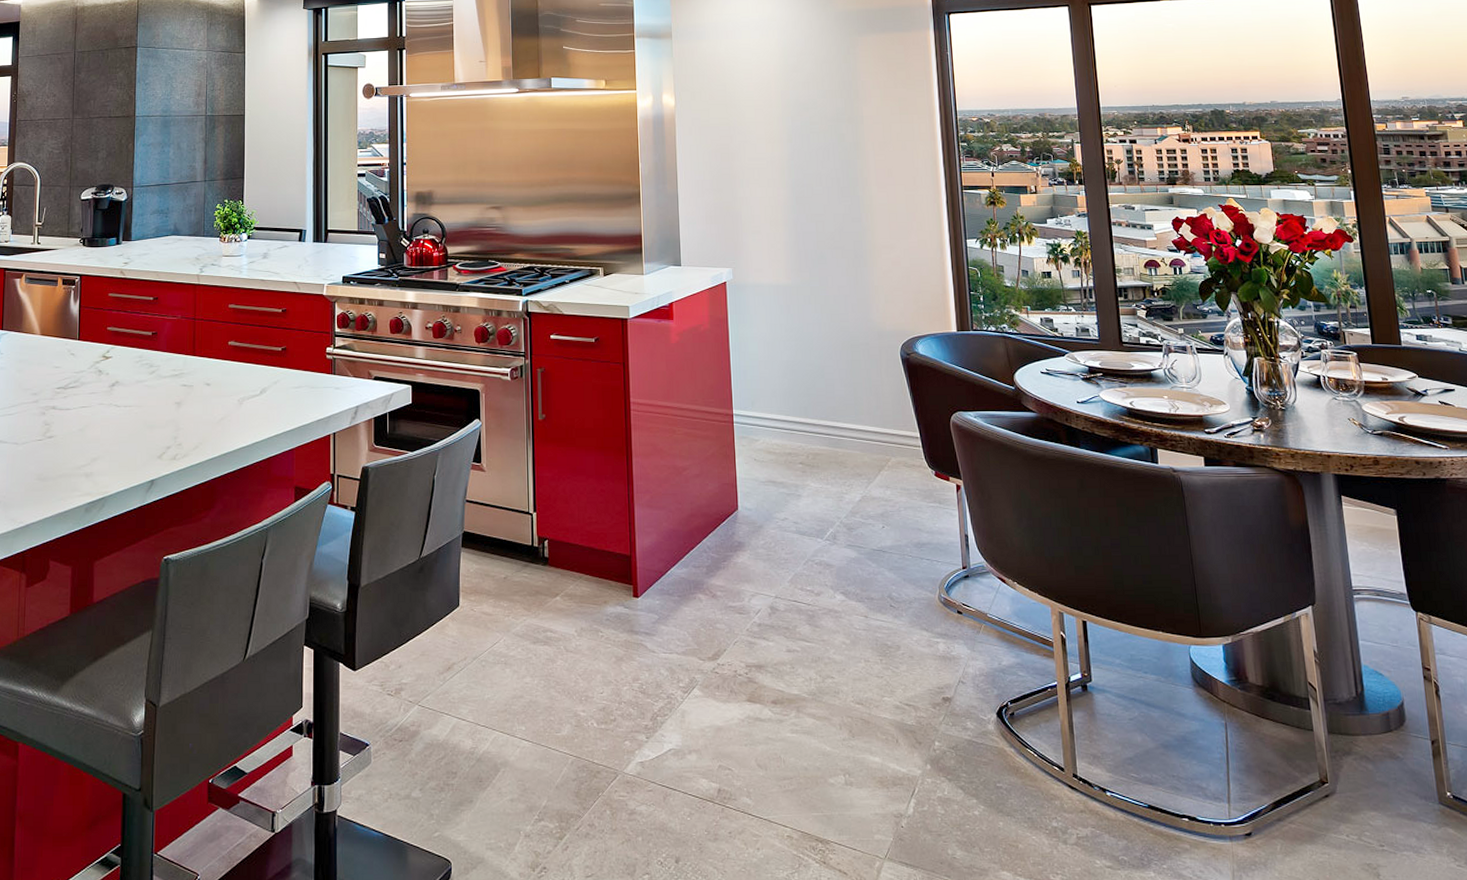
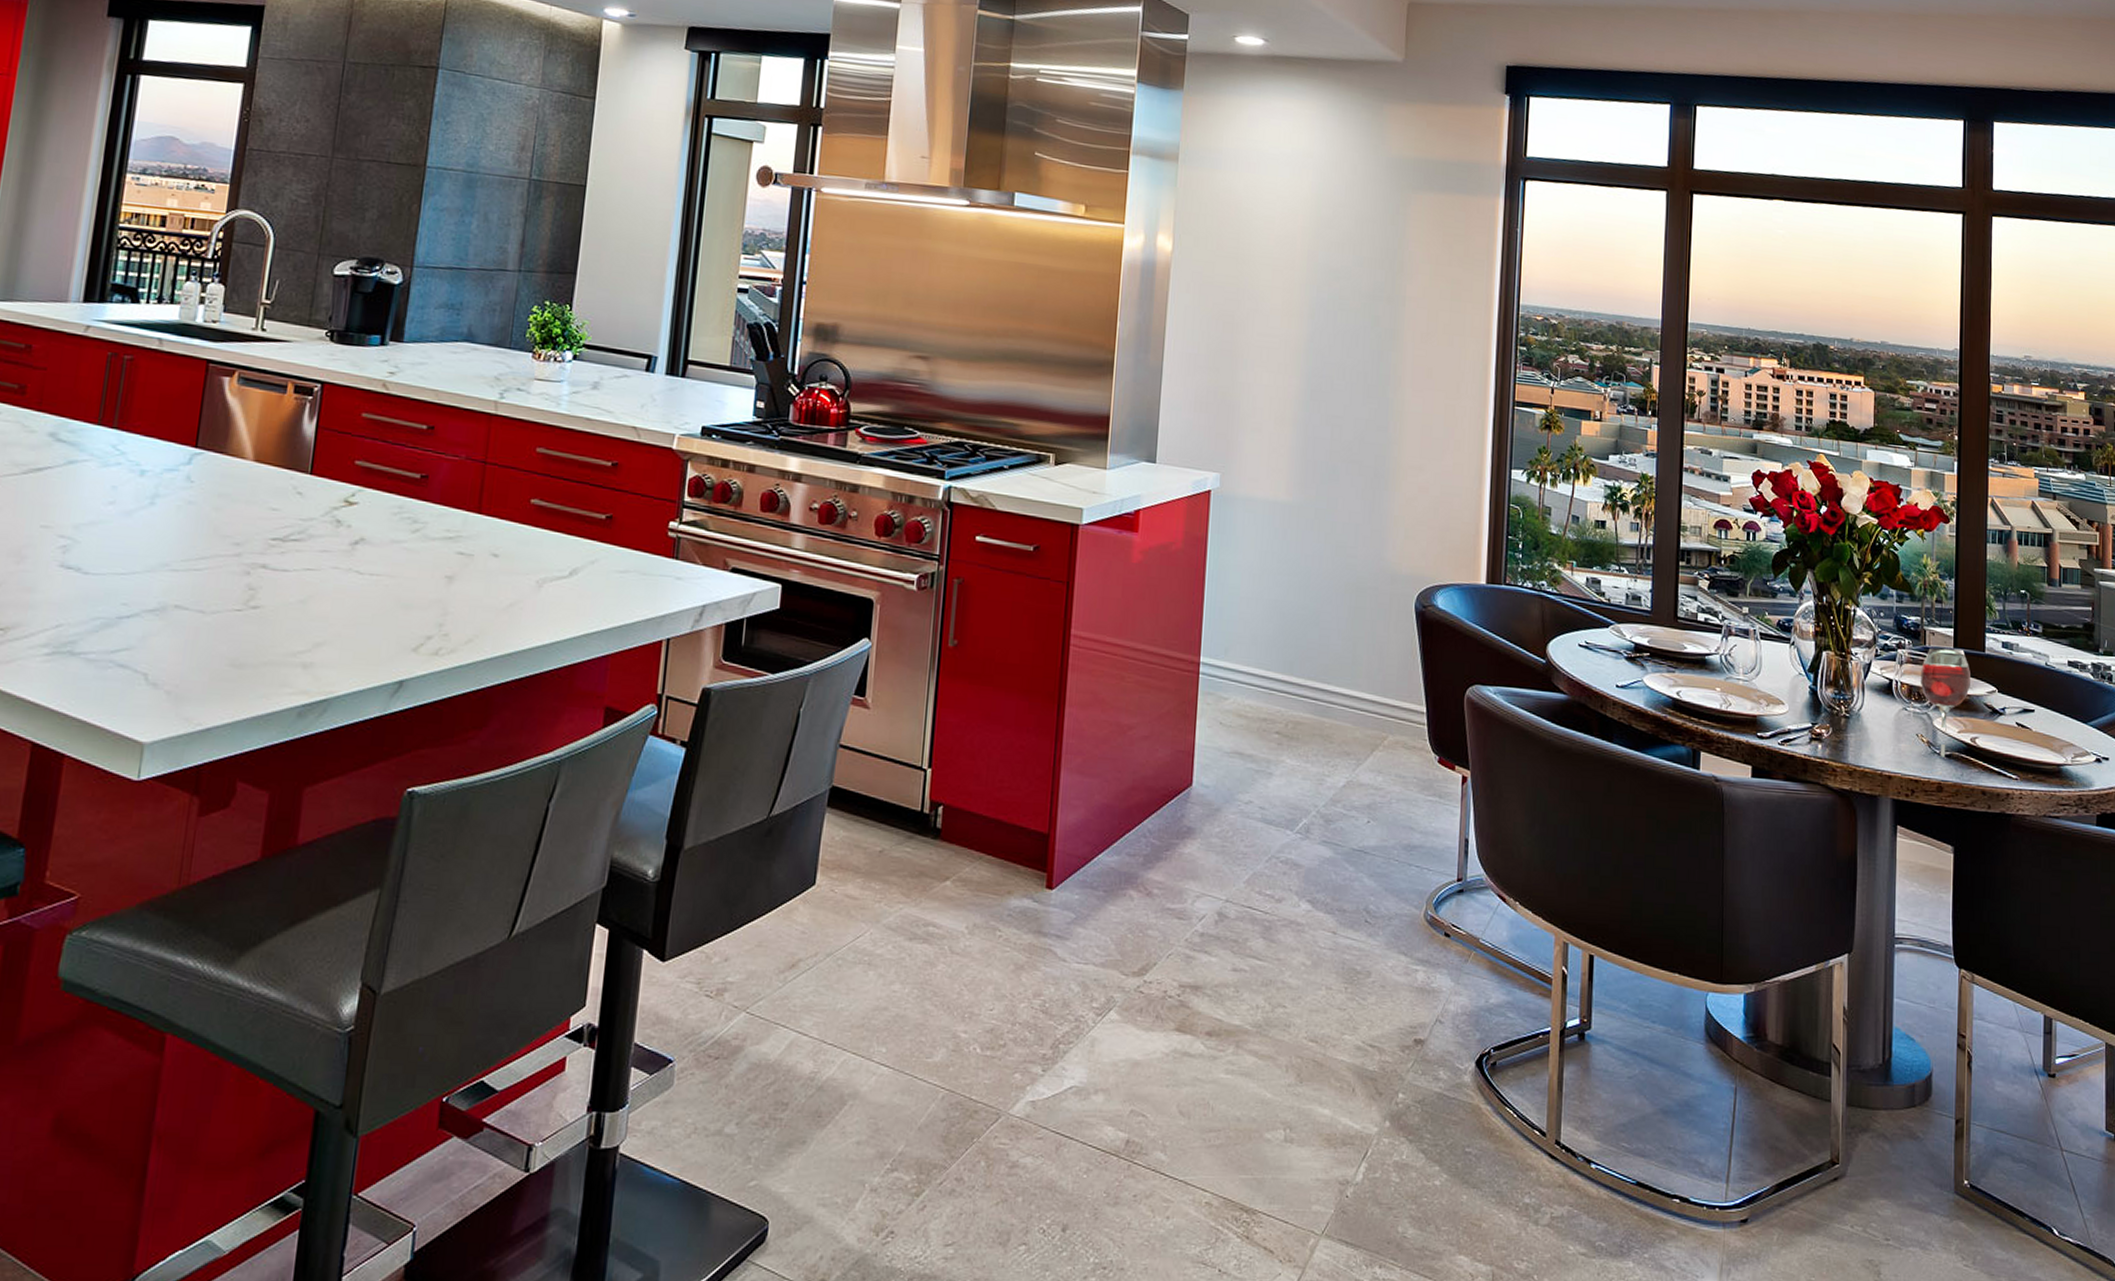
wineglass: none [1345,345,1392,437] -> present [1921,648,1970,759]

